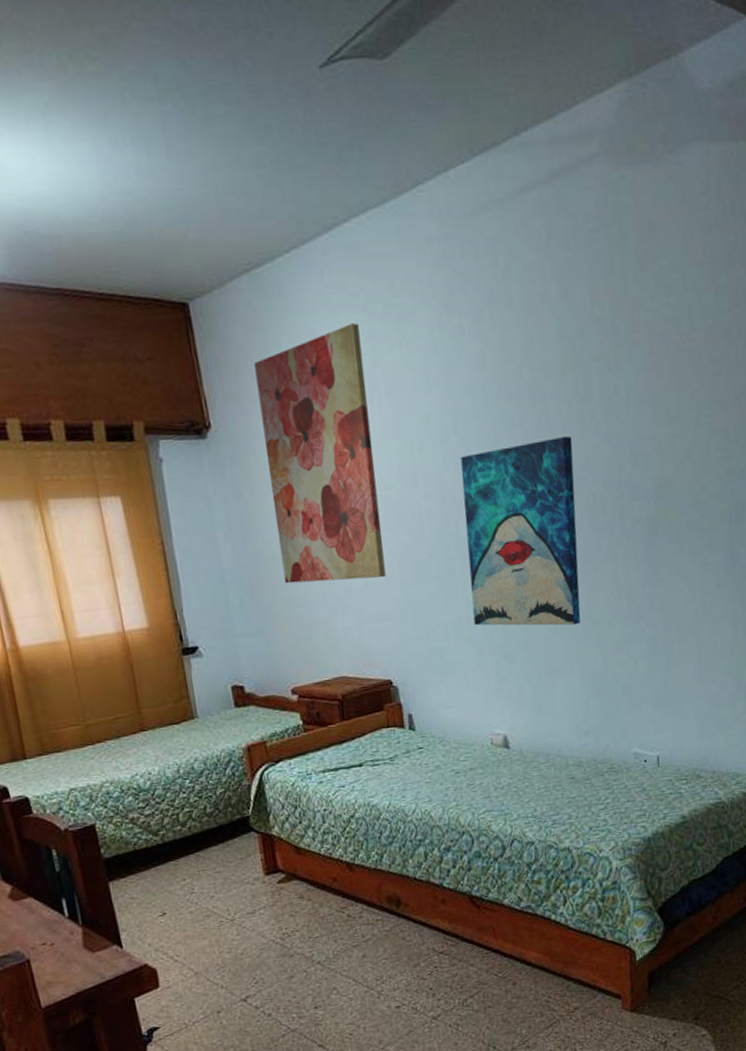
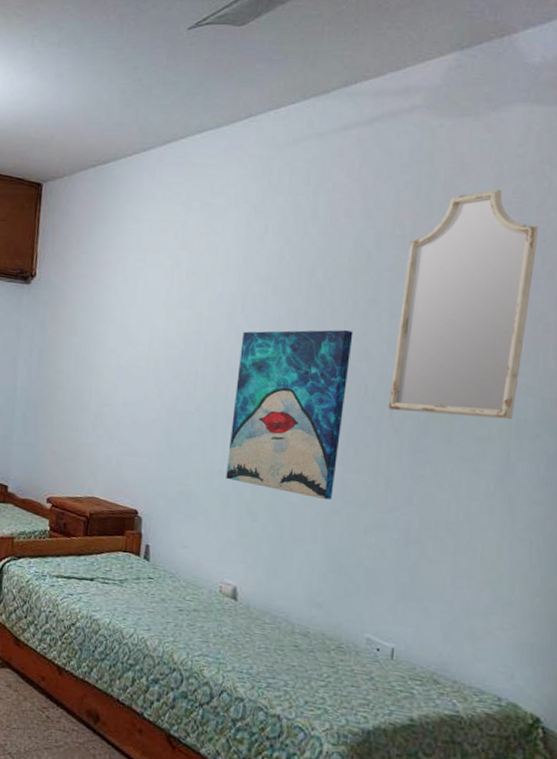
wall art: present [254,323,386,584] -> none [64,214,177,421]
home mirror: none [611,249,732,517] -> present [388,189,539,420]

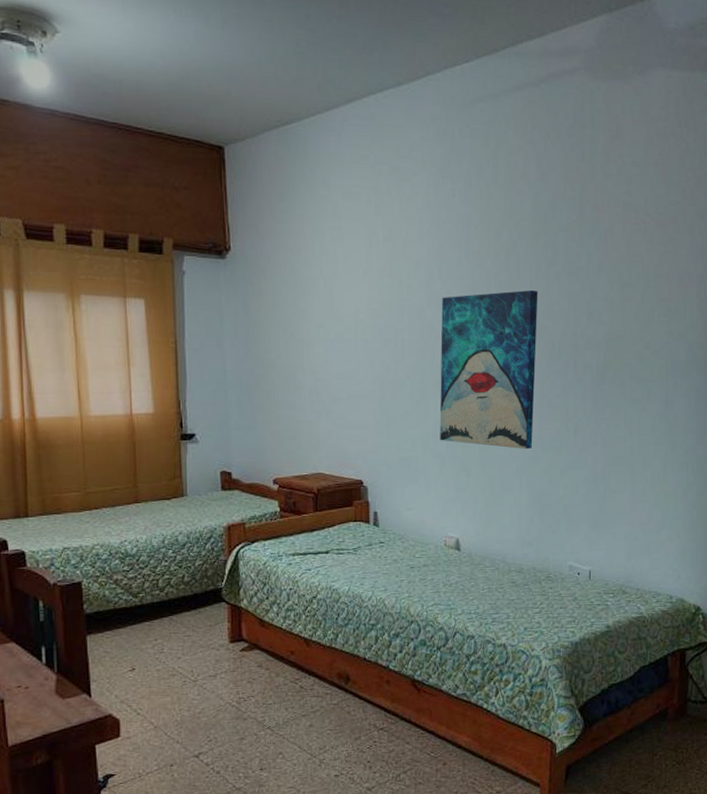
home mirror: present [388,189,539,420] -> none [572,151,681,362]

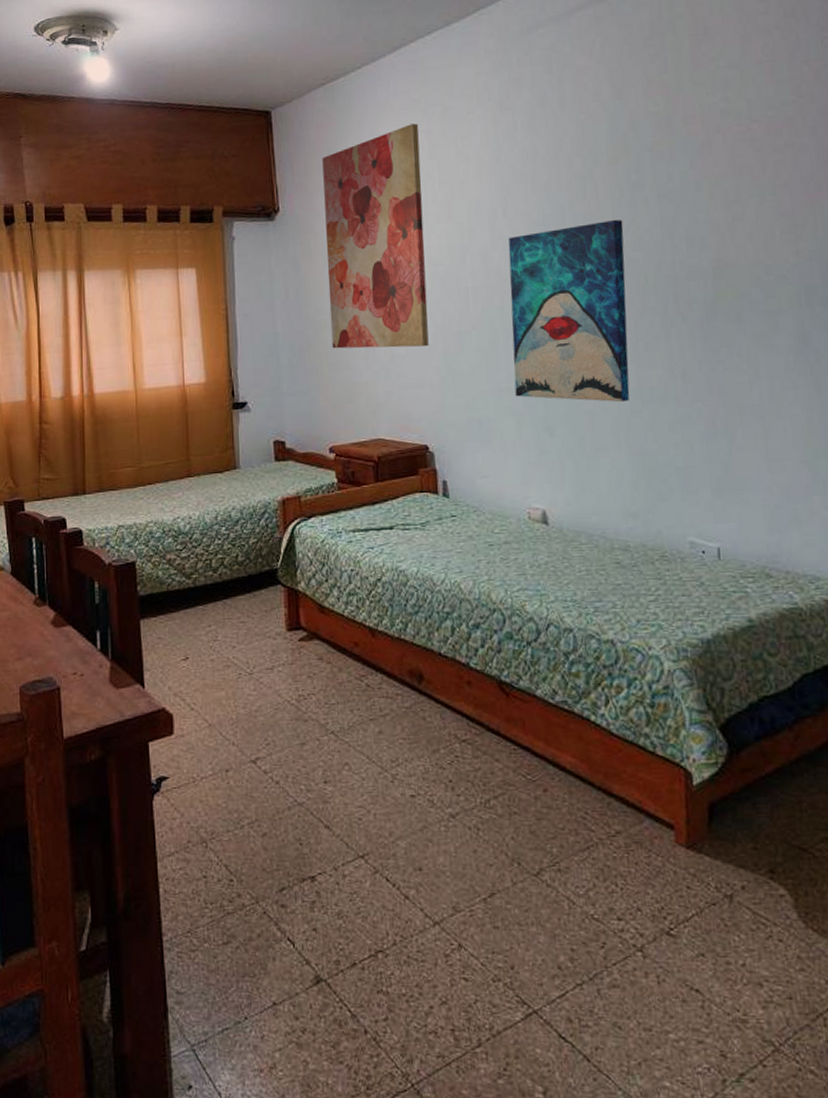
wall art: none [274,179,368,392] -> present [322,123,429,349]

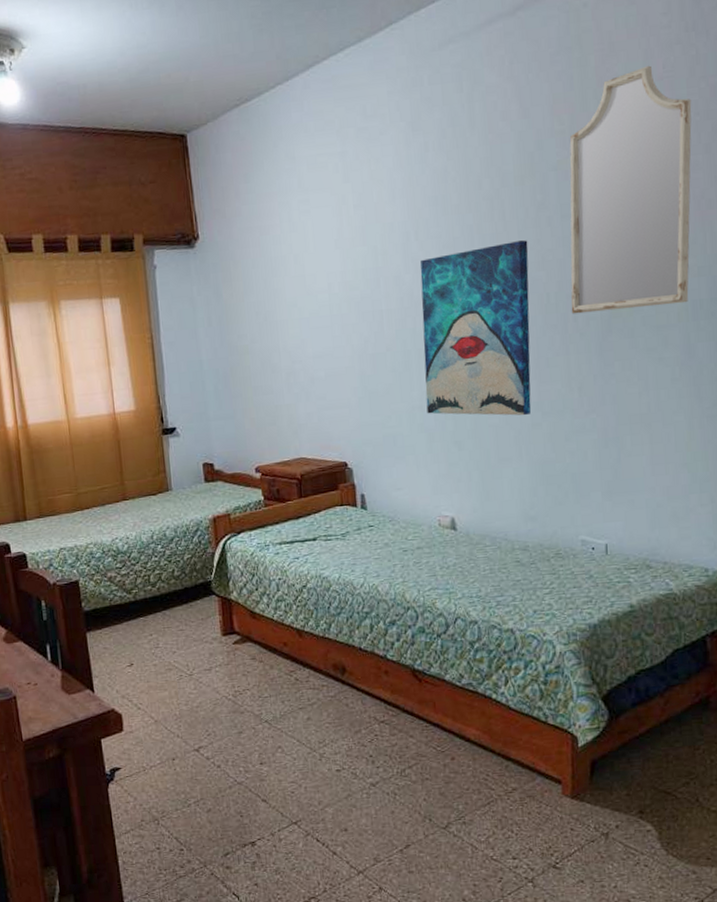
wall art: present [322,123,429,349] -> none [239,145,346,374]
home mirror: none [665,50,801,297] -> present [569,65,692,314]

